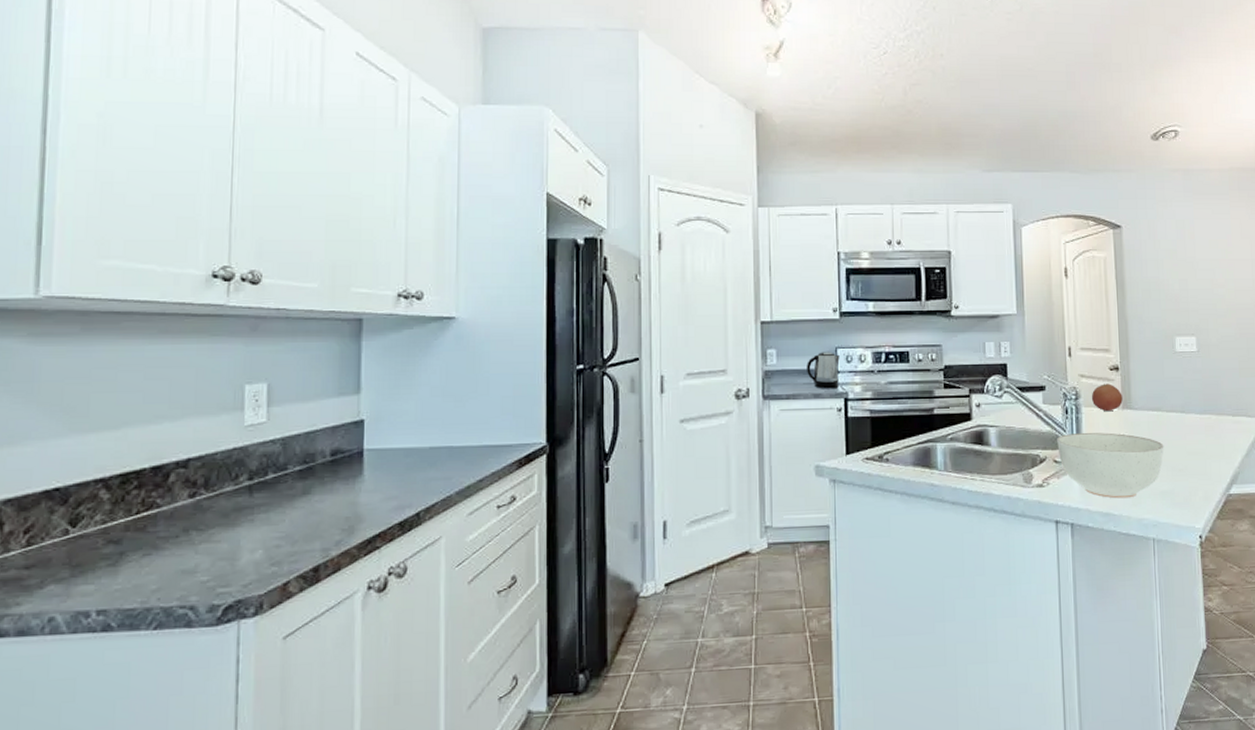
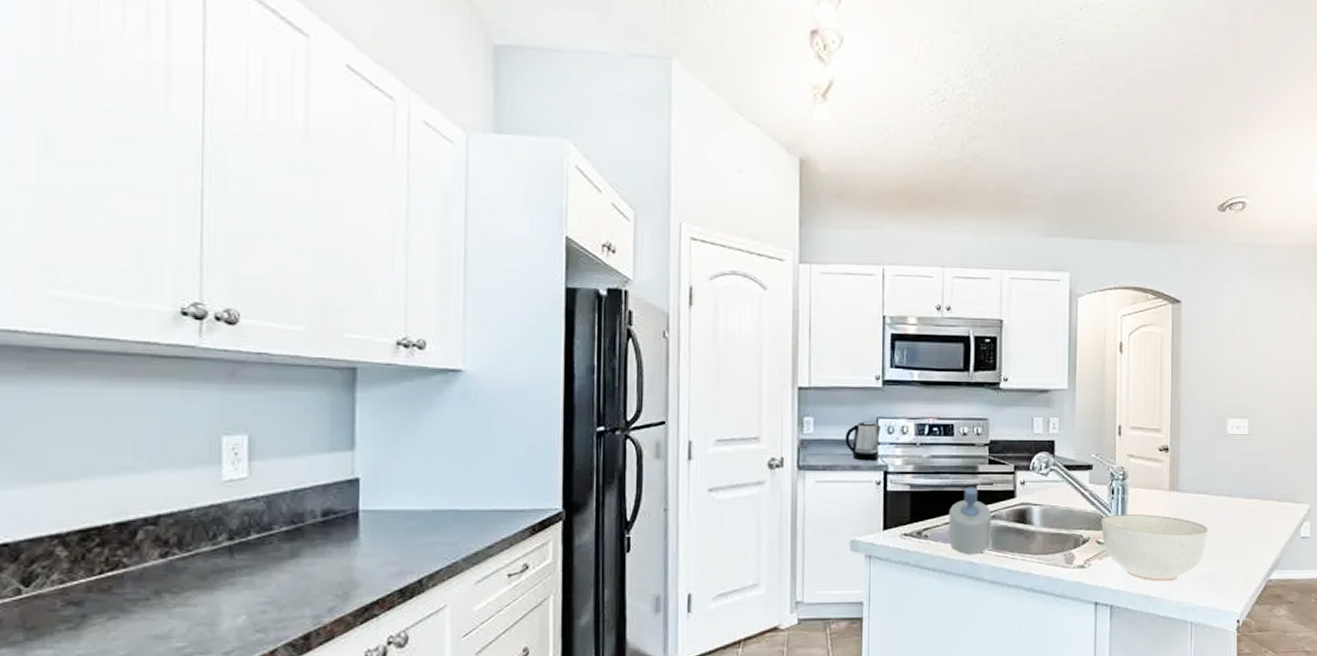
soap dispenser: none [908,410,950,477] -> present [948,487,991,555]
fruit: present [1091,383,1123,412] -> none [1138,464,1170,493]

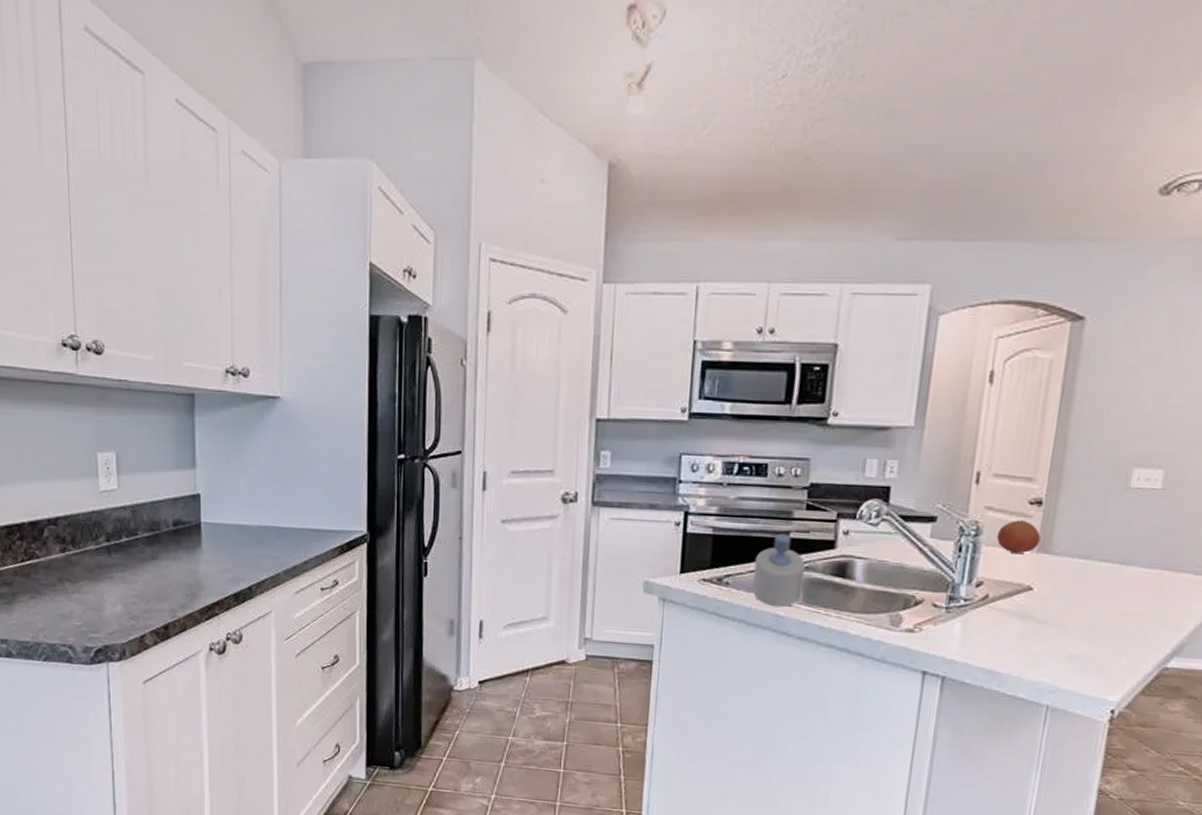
kettle: present [845,421,881,461] -> none [644,457,684,500]
bowl: present [1100,514,1209,582] -> none [940,575,1086,657]
fruit: none [1138,464,1170,493] -> present [996,520,1041,554]

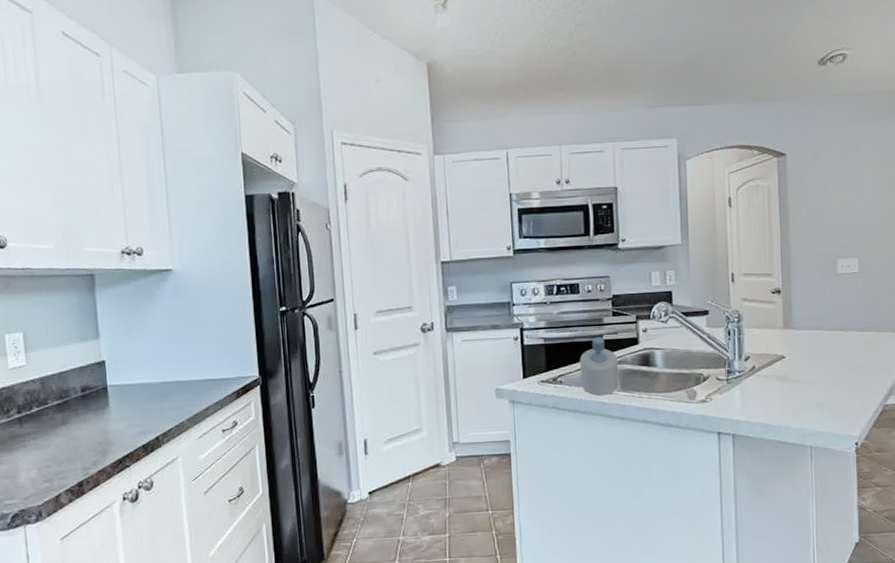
fruit: present [996,520,1041,554] -> none [753,306,784,332]

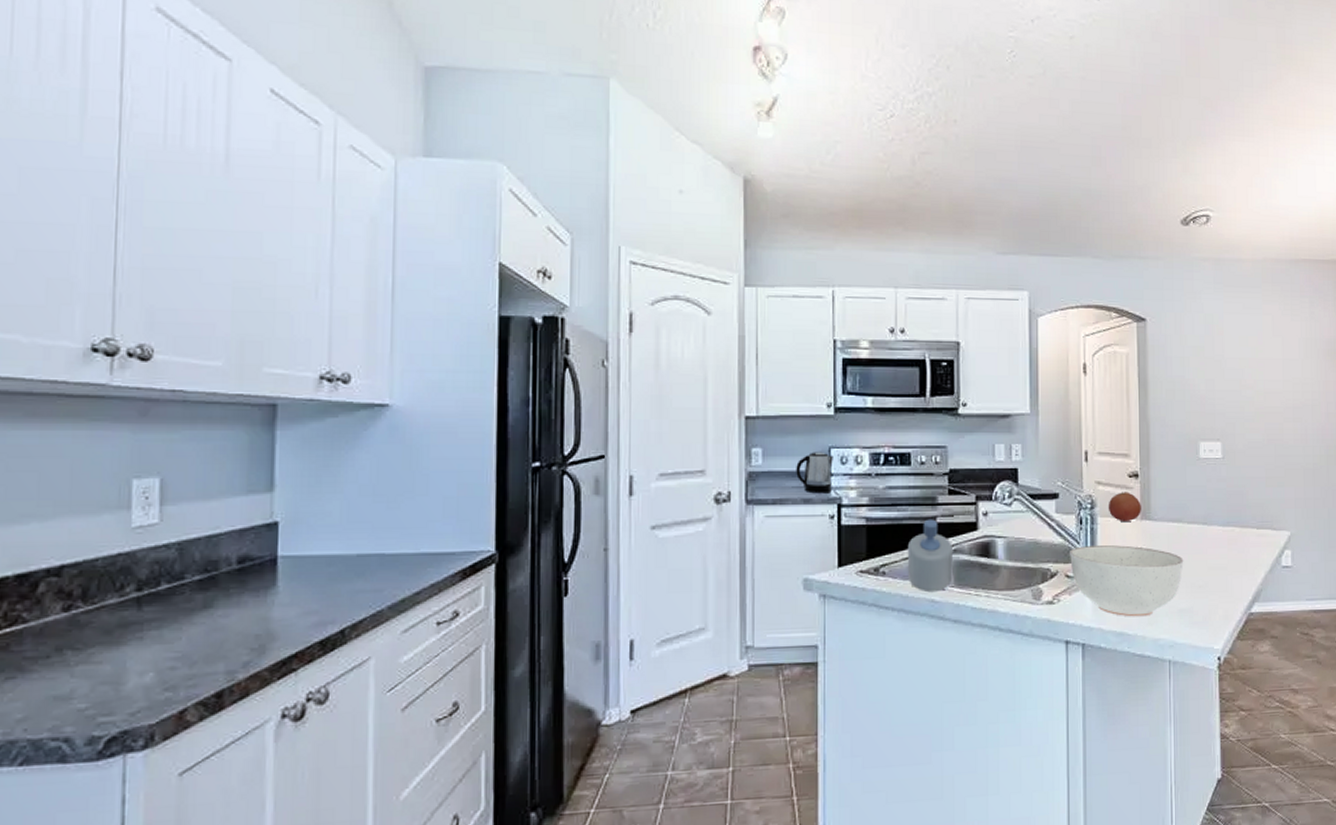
kettle: none [484,286,515,321] -> present [796,452,833,494]
bowl: none [719,351,824,411] -> present [1069,545,1184,617]
fruit: none [753,306,784,332] -> present [1108,492,1141,523]

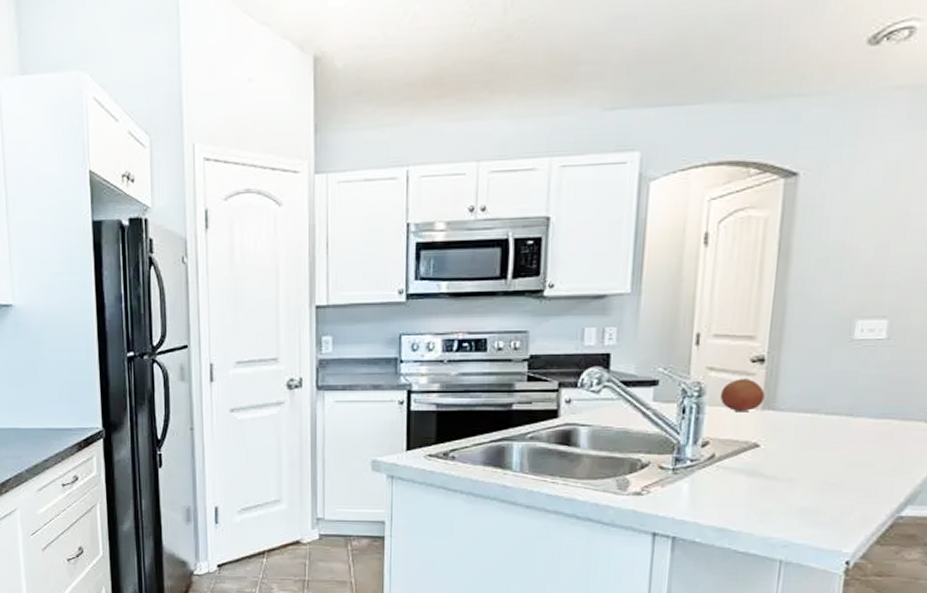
kettle: present [796,452,833,494] -> none [366,339,404,380]
soap dispenser: present [907,519,953,593] -> none [478,406,529,478]
bowl: present [1069,545,1184,617] -> none [665,437,815,513]

